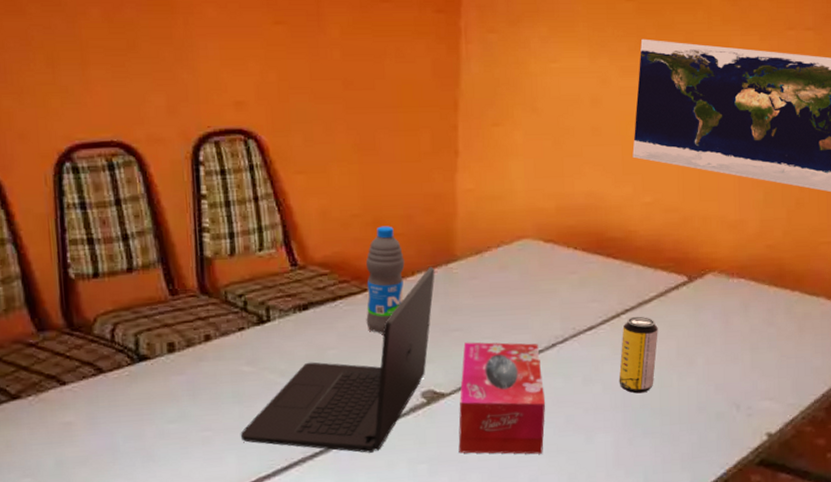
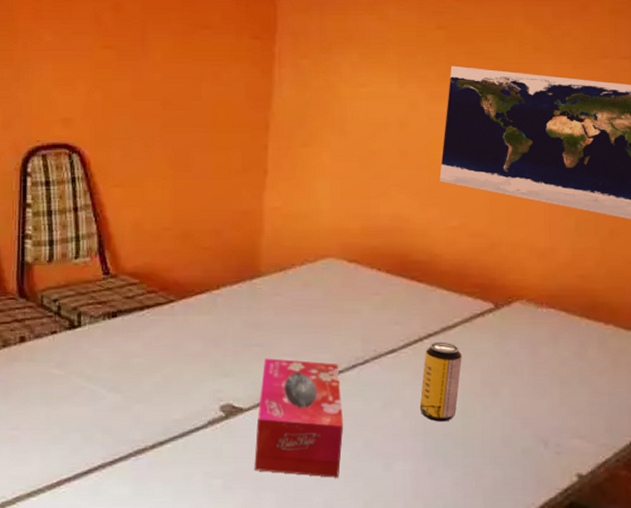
laptop: present [240,266,435,453] -> none [45,281,239,463]
water bottle: present [365,226,405,334] -> none [171,239,211,345]

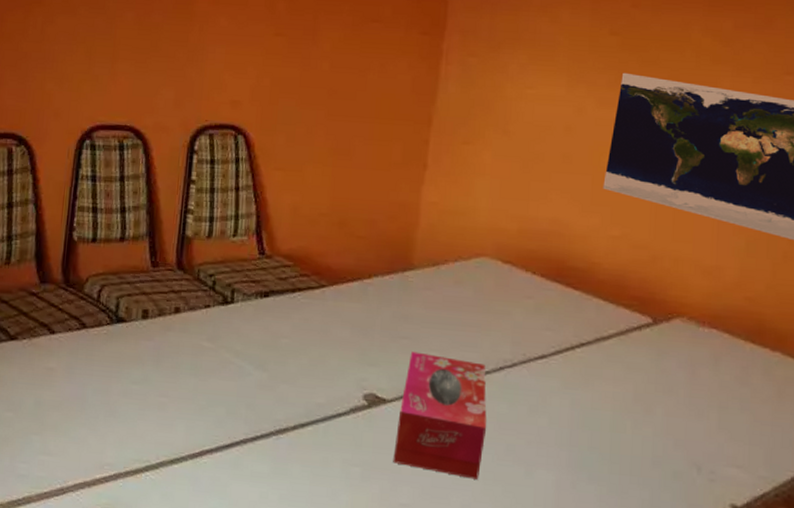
beverage can: present [419,341,462,422] -> none [567,351,615,435]

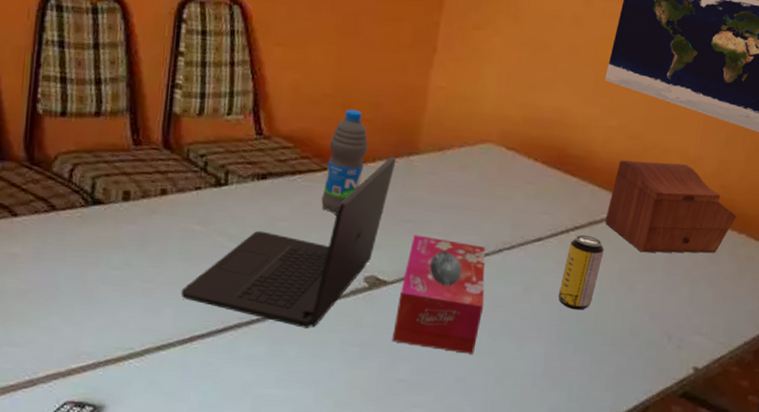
laptop: none [192,271,391,446] -> present [181,155,396,328]
water bottle: none [320,227,364,331] -> present [321,109,368,214]
beverage can: none [567,351,615,435] -> present [558,234,604,310]
sewing box: none [614,271,768,373] -> present [605,160,737,253]

